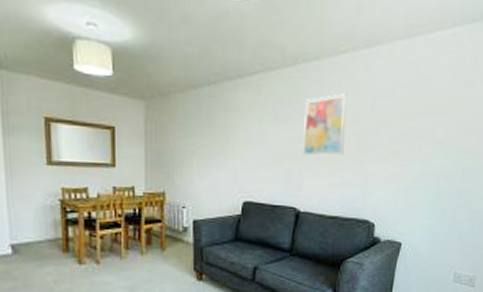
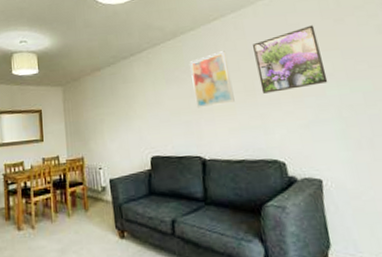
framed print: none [373,83,444,152] -> present [253,25,328,94]

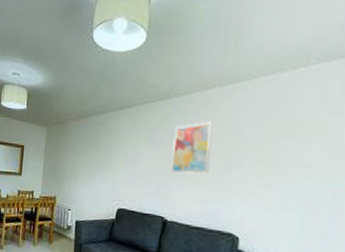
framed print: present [253,25,328,94] -> none [237,112,310,173]

